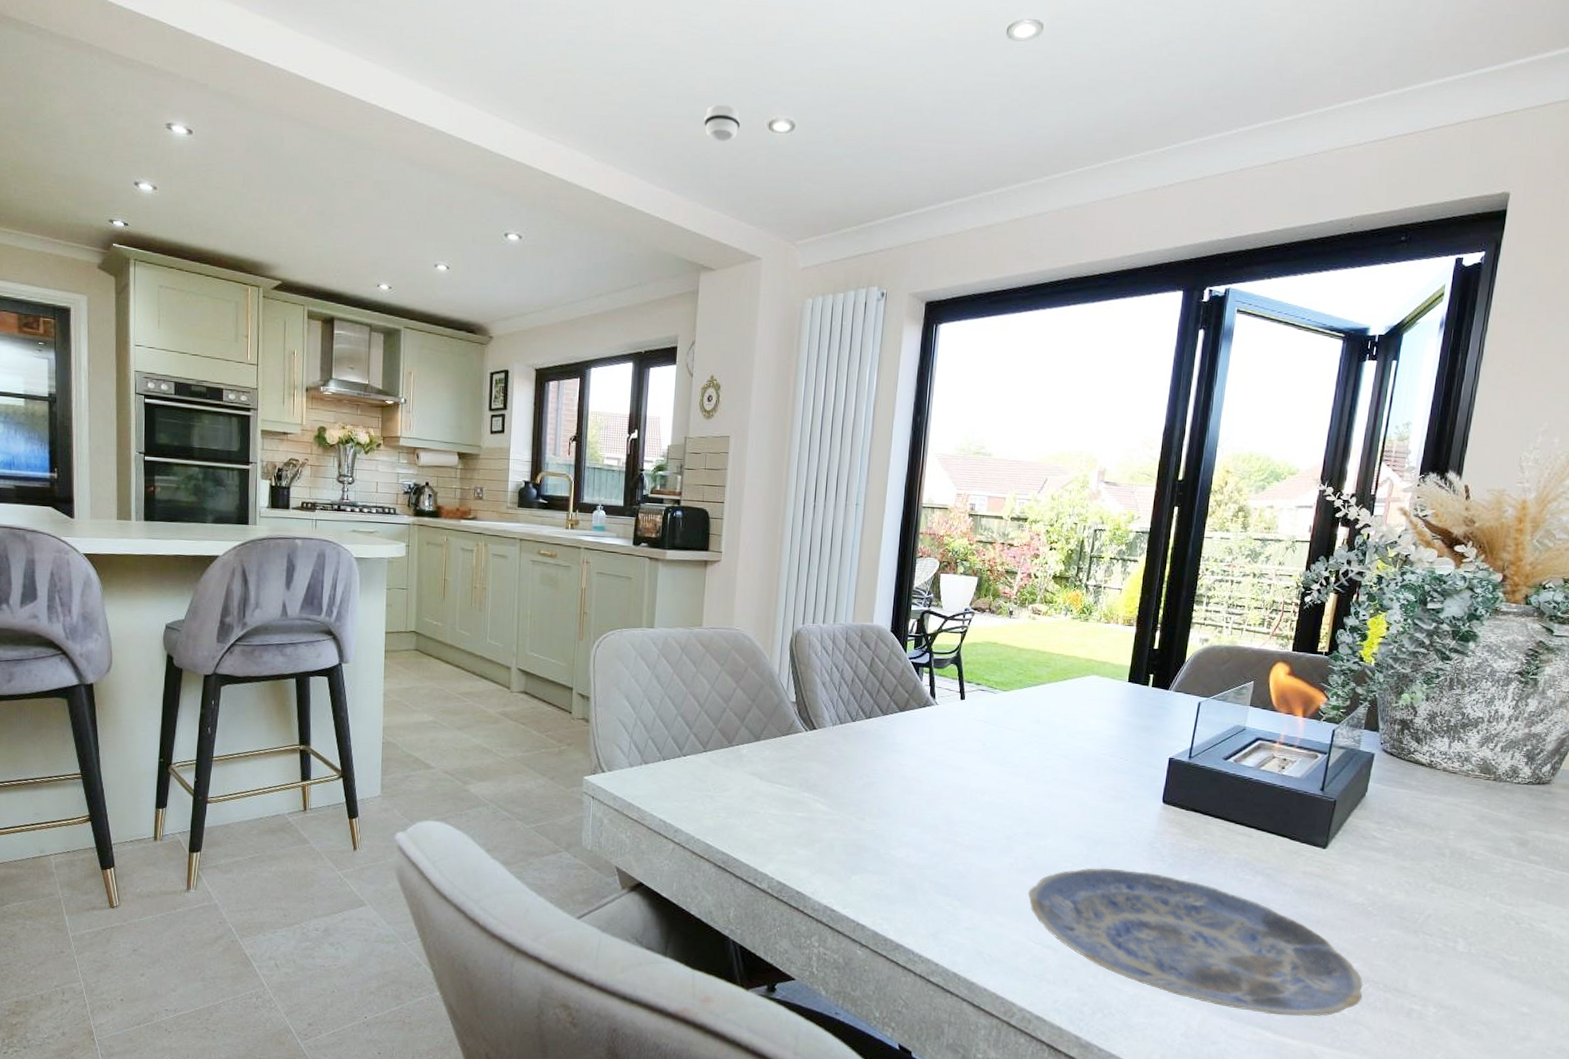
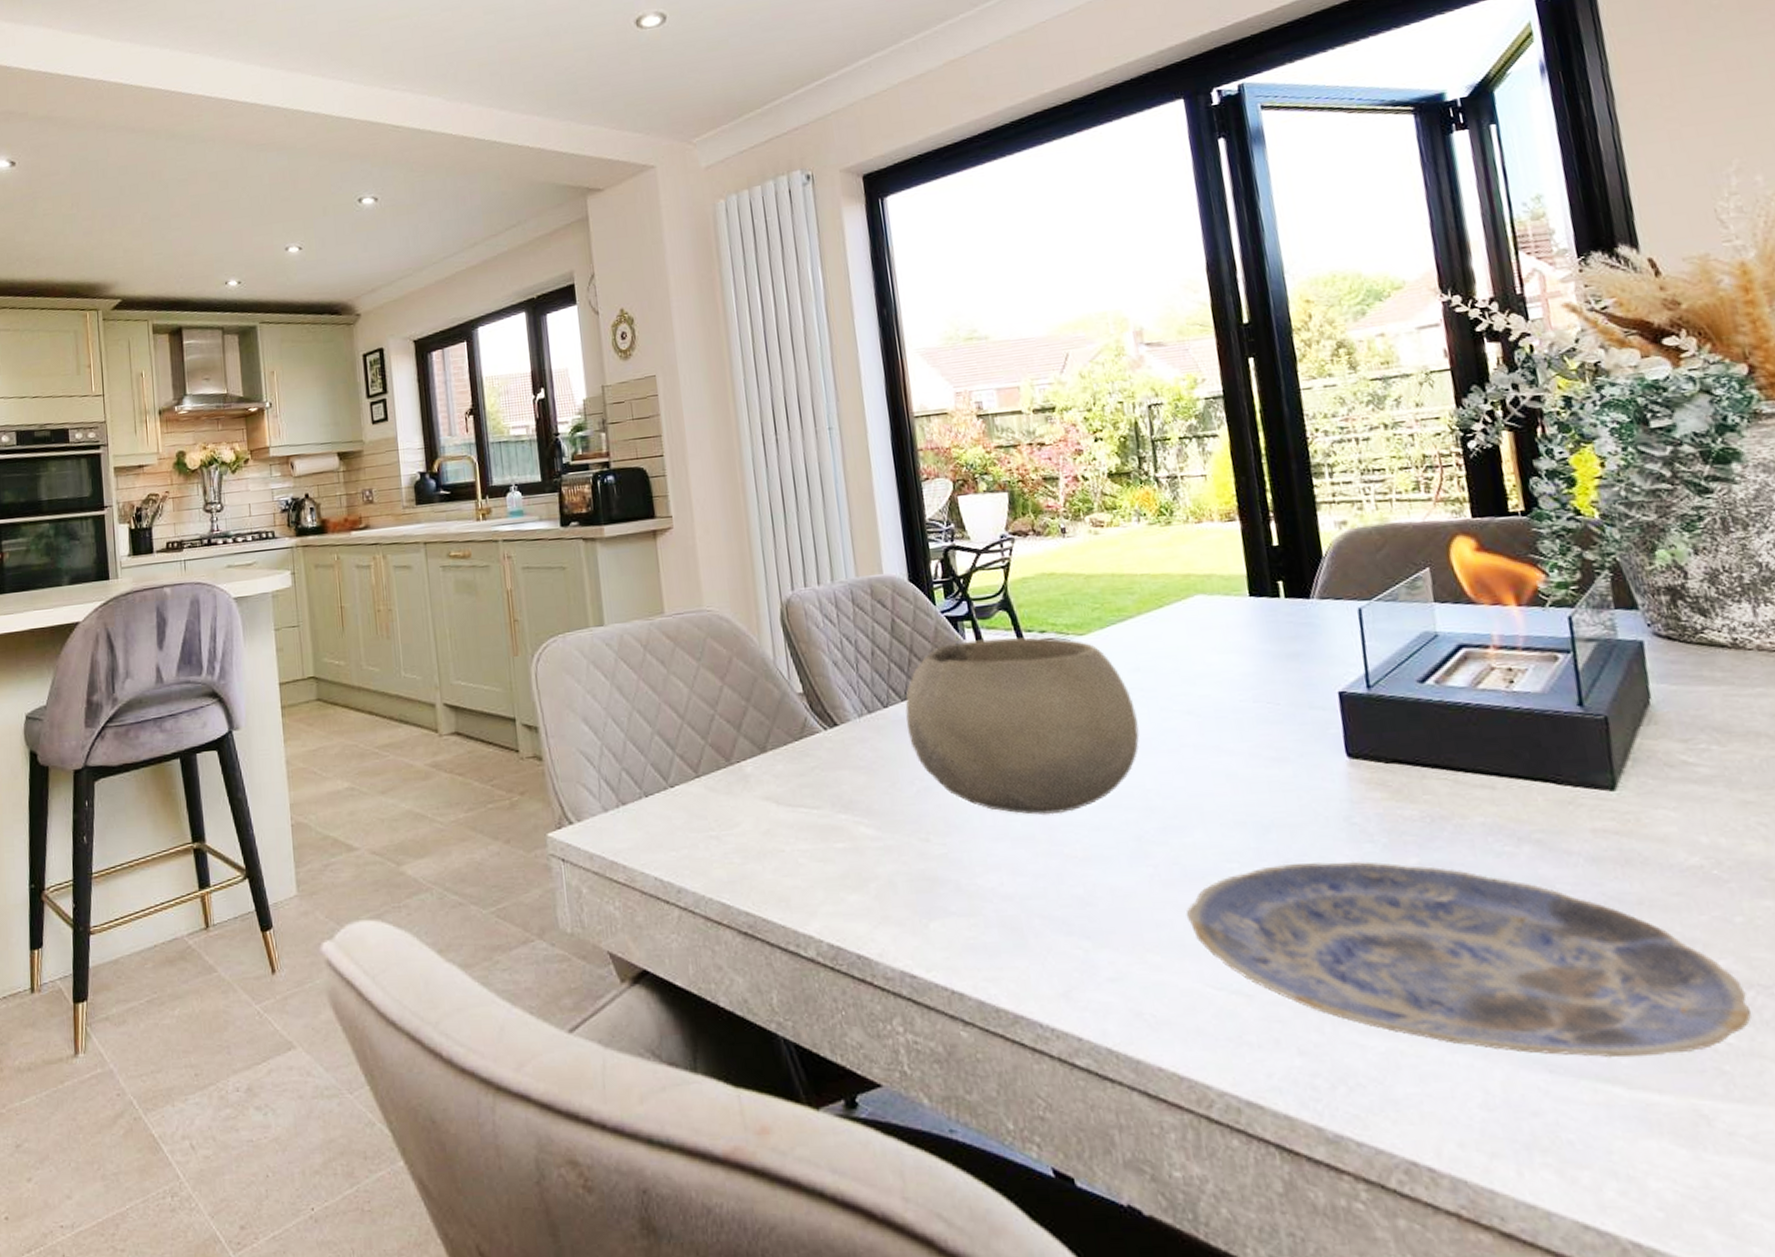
smoke detector: present [704,104,741,142] -> none [562,12,604,52]
bowl: none [866,682,1030,814] -> present [905,637,1140,816]

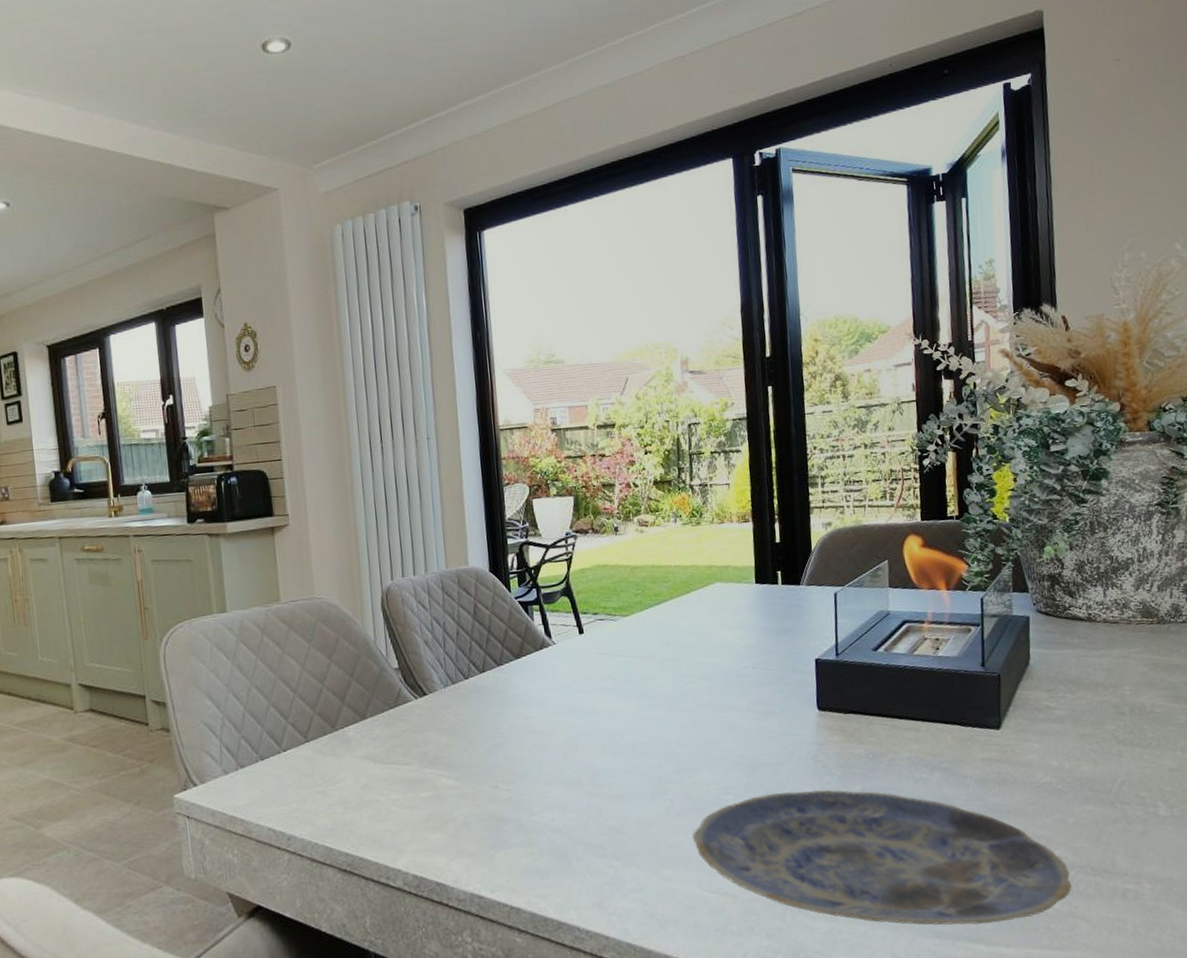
bowl: present [905,637,1140,816] -> none [483,618,666,764]

